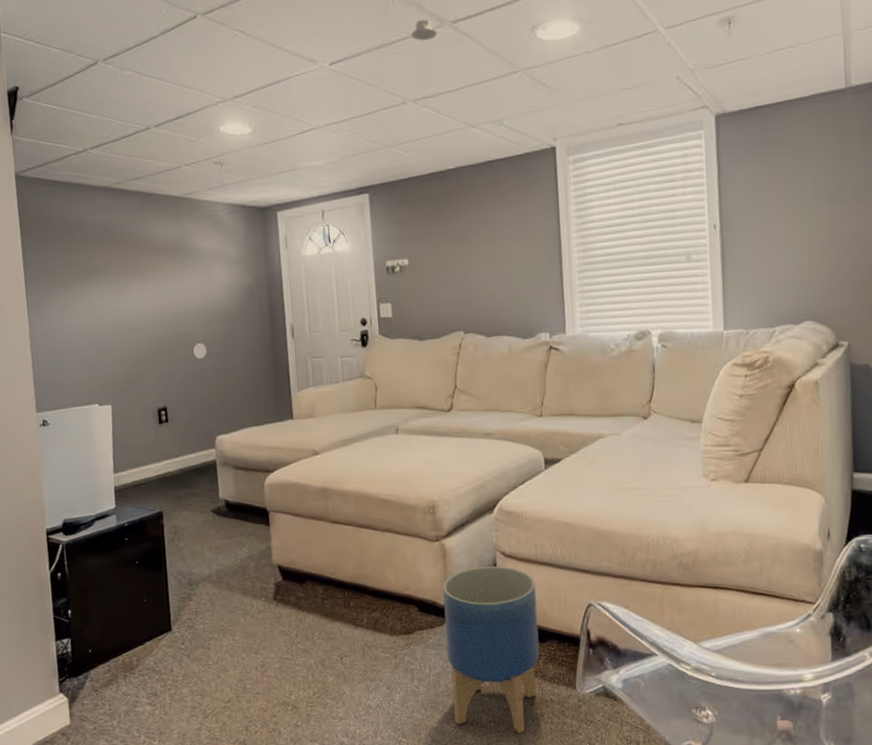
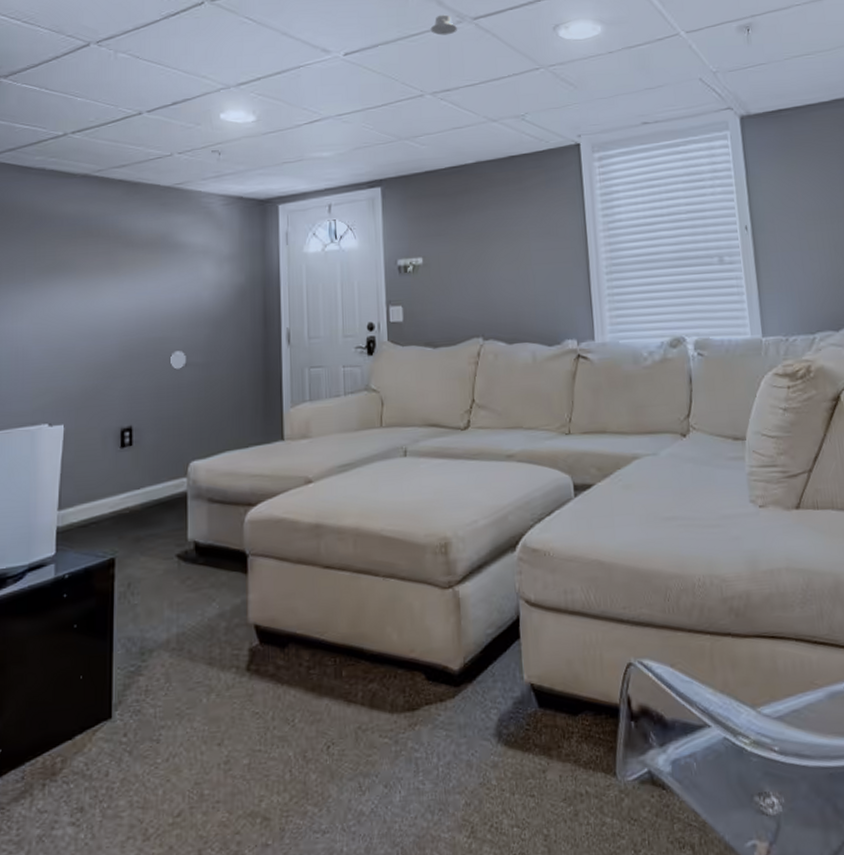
planter: present [443,565,540,733] -> none [456,617,572,841]

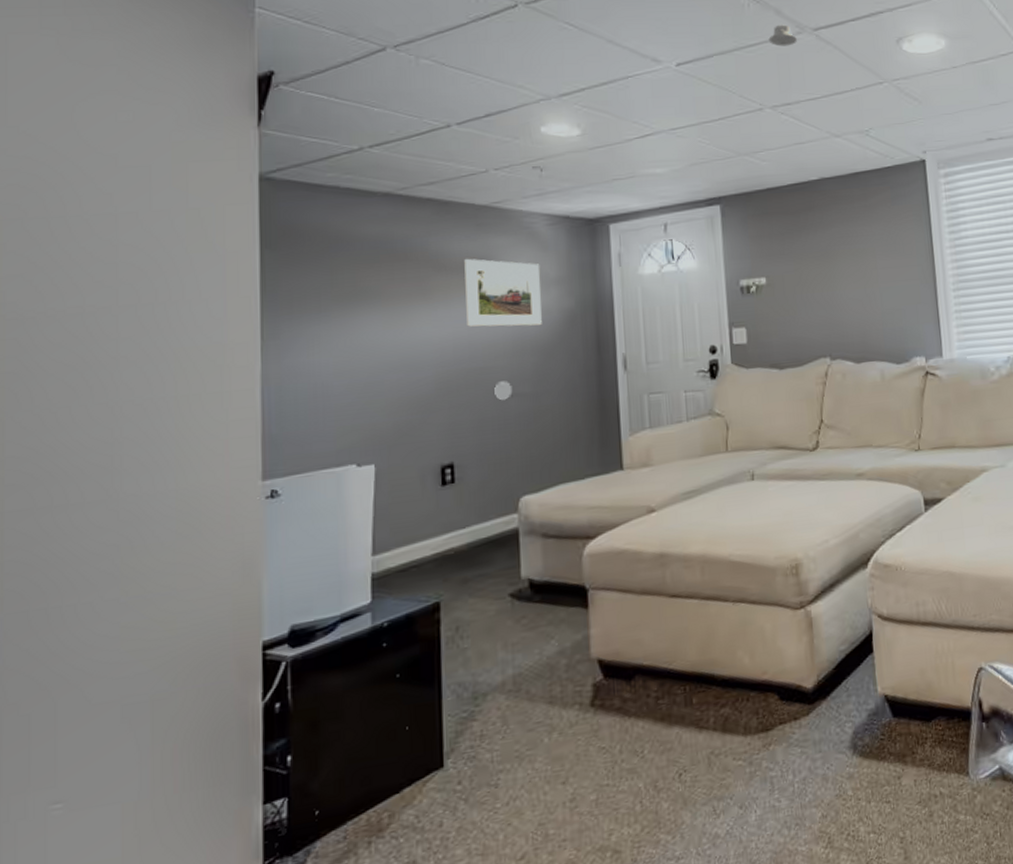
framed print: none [149,235,216,300] -> present [464,258,542,327]

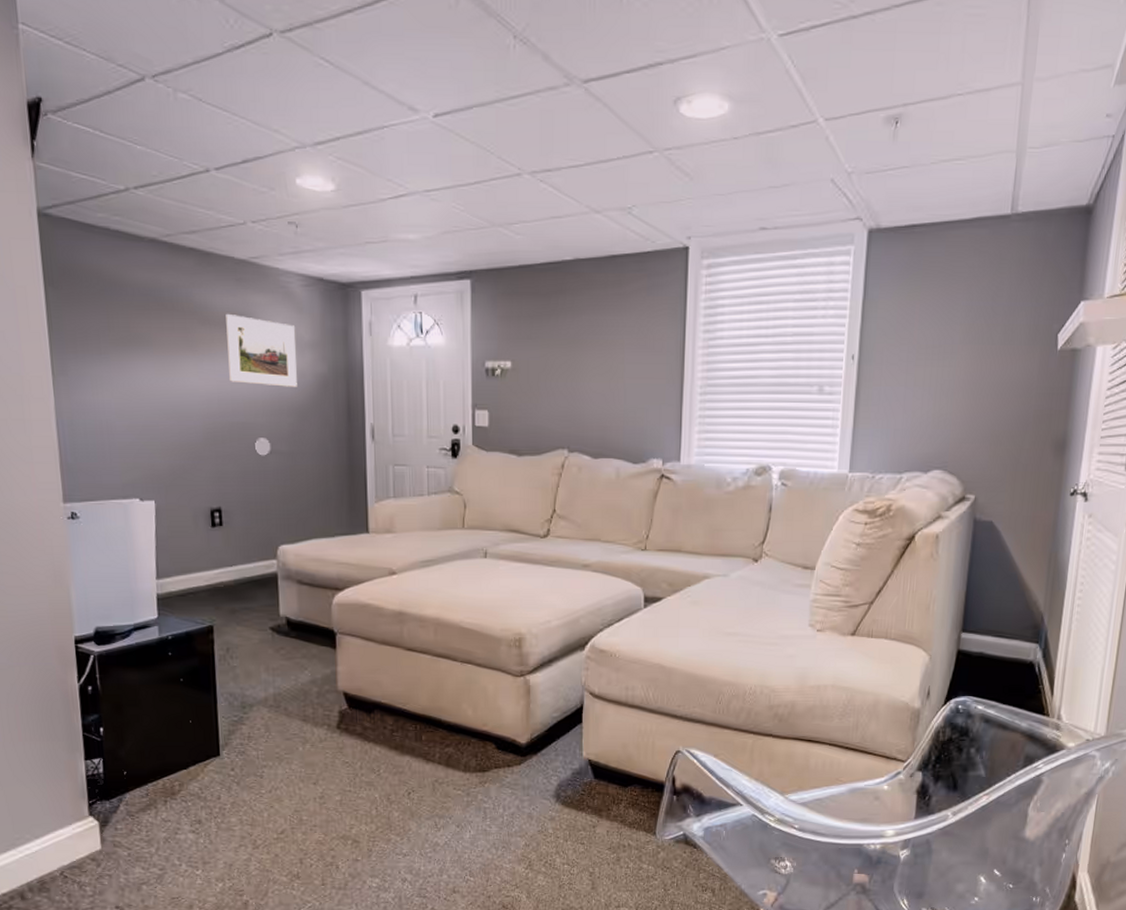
recessed light: present [768,24,798,47] -> none [533,73,565,100]

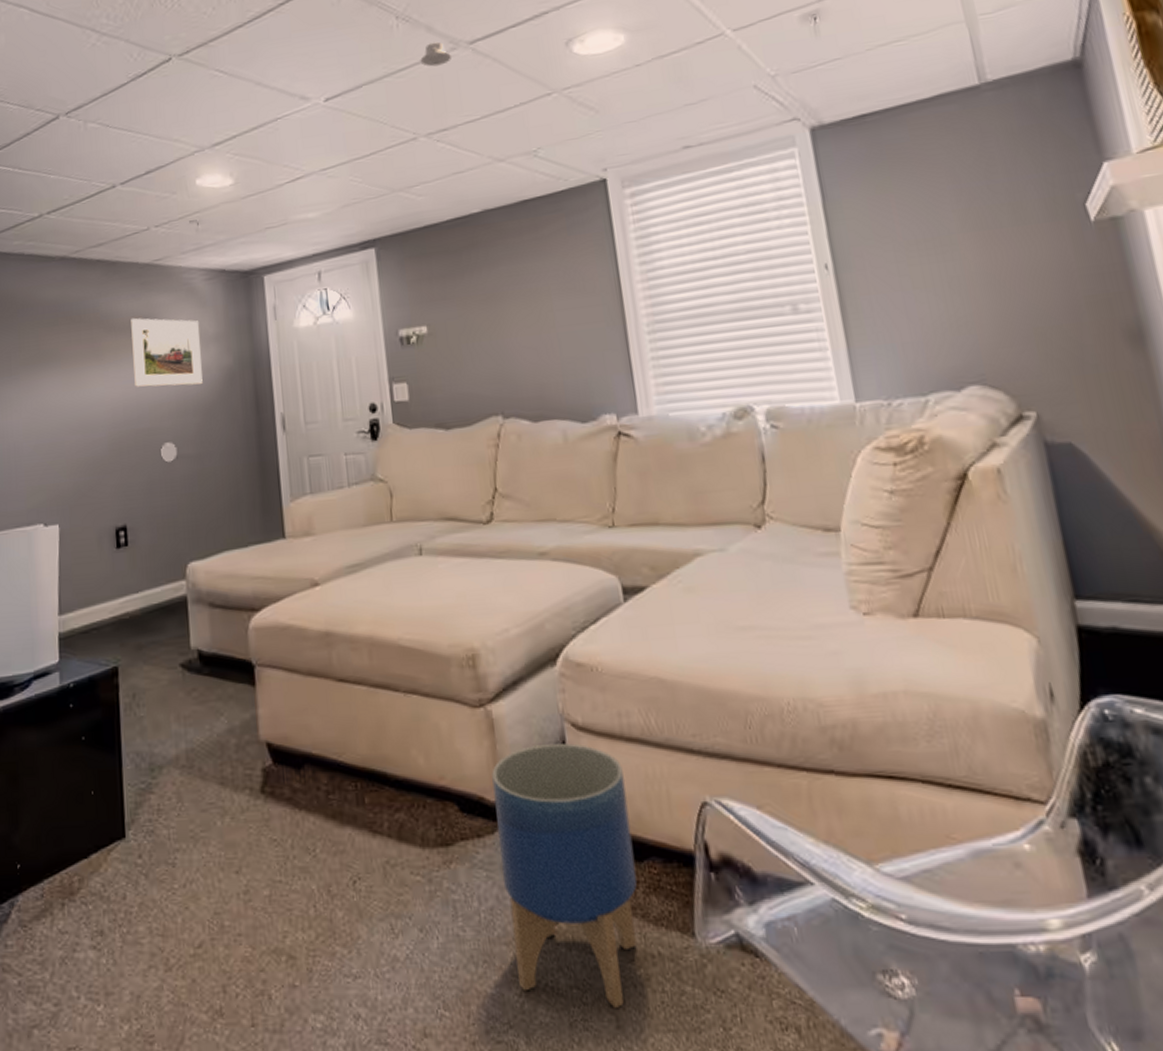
planter: none [523,705,623,877] -> present [491,743,637,1008]
recessed light: none [533,73,565,100] -> present [420,42,452,67]

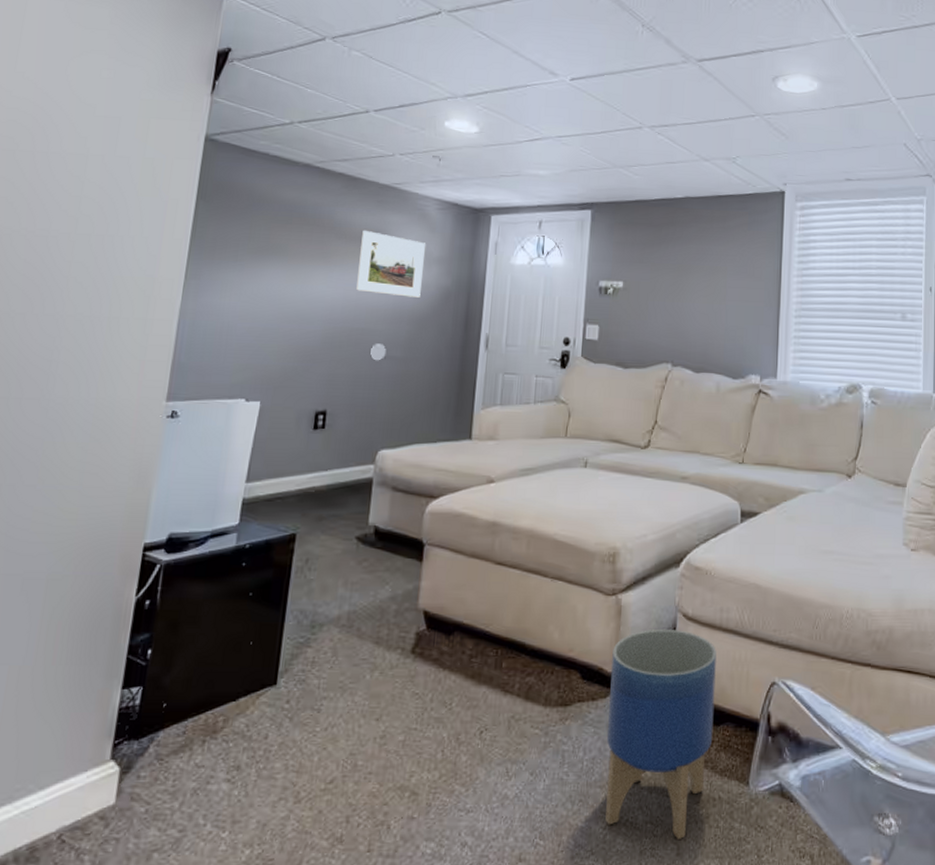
recessed light: present [420,42,452,67] -> none [656,53,682,73]

